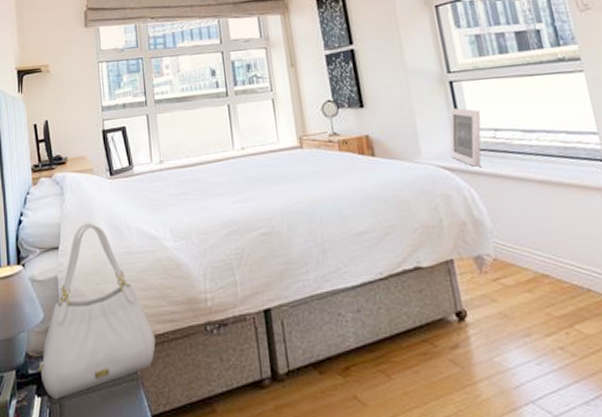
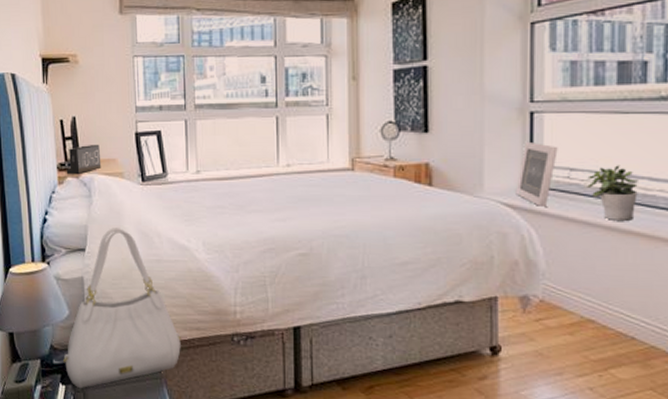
alarm clock: none [39,143,73,176] -> present [66,144,102,175]
potted plant: none [511,122,561,174] -> present [587,165,638,221]

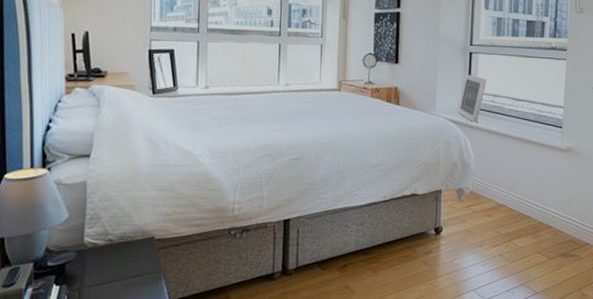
handbag: present [62,228,182,389] -> none [58,135,183,288]
alarm clock: present [66,144,102,175] -> none [74,58,113,86]
potted plant: present [587,165,638,221] -> none [504,94,536,133]

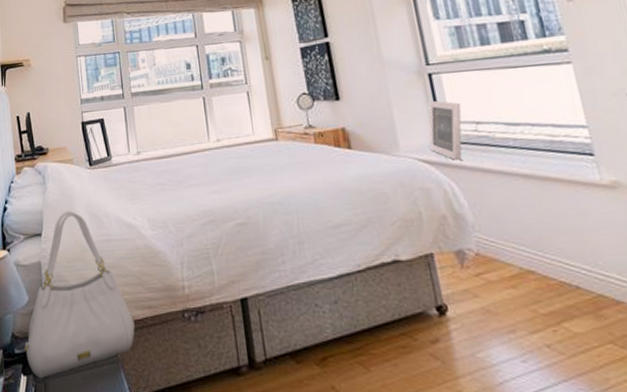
handbag: none [58,135,183,288] -> present [23,211,135,379]

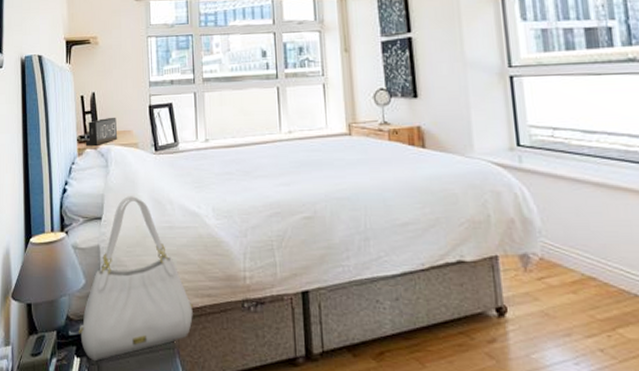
alarm clock: none [23,135,54,165] -> present [85,117,118,147]
picture frame: present [429,100,462,160] -> none [504,103,540,165]

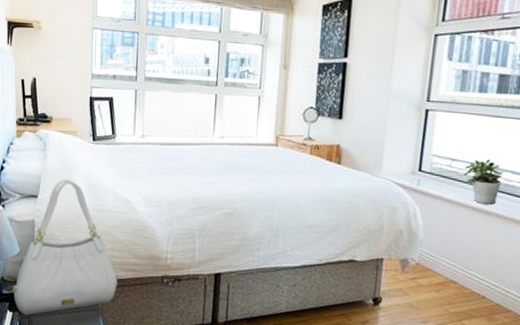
alarm clock: present [85,117,118,147] -> none [24,104,57,130]
potted plant: none [570,123,621,176] -> present [463,159,503,204]

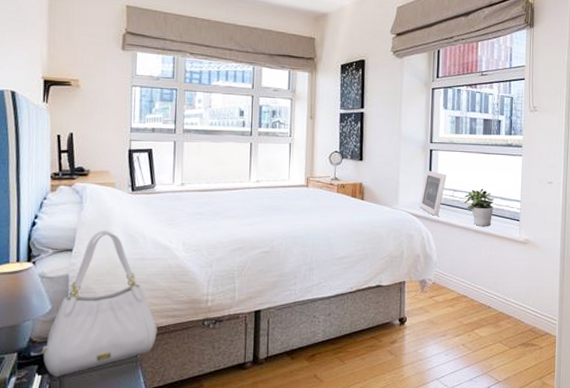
picture frame: none [407,133,444,188] -> present [419,170,447,216]

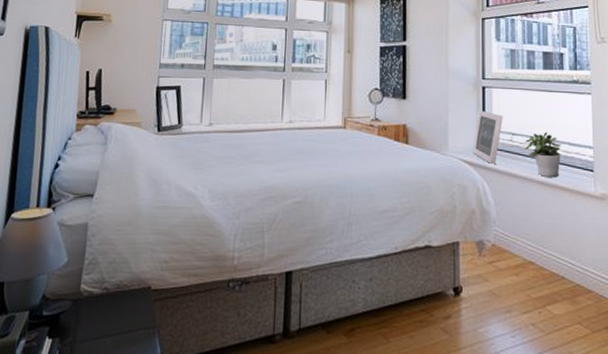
handbag: present [40,230,159,378] -> none [53,174,180,342]

